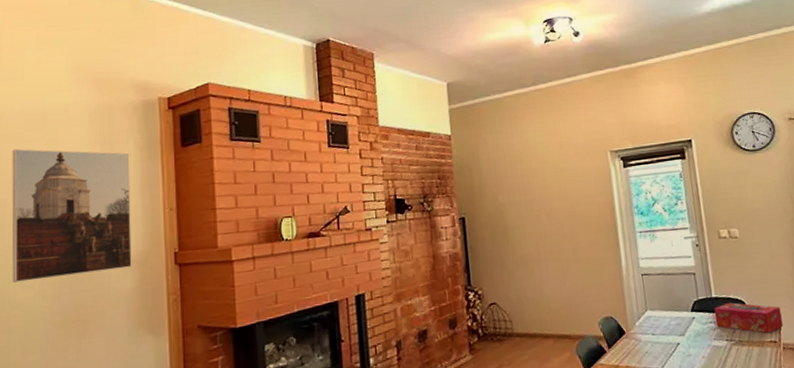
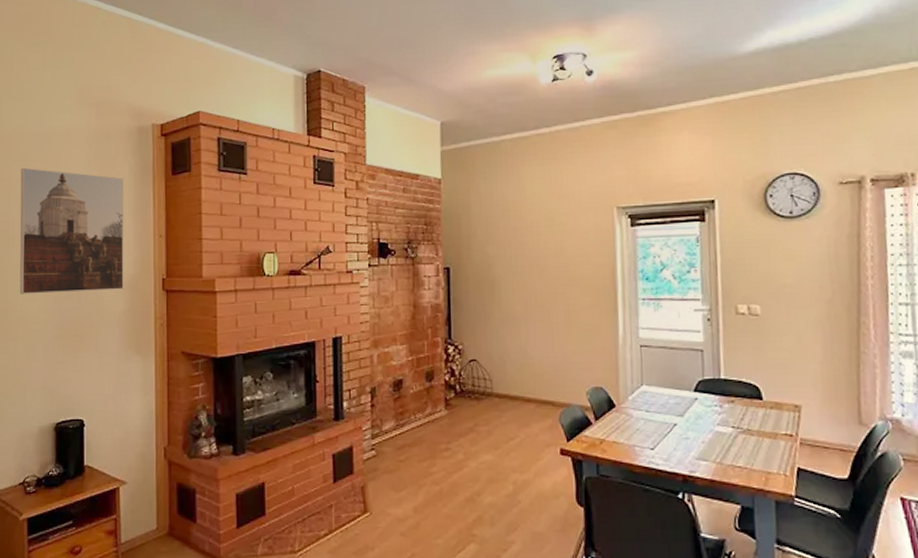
tissue box: present [714,302,783,334] -> none [721,387,803,426]

